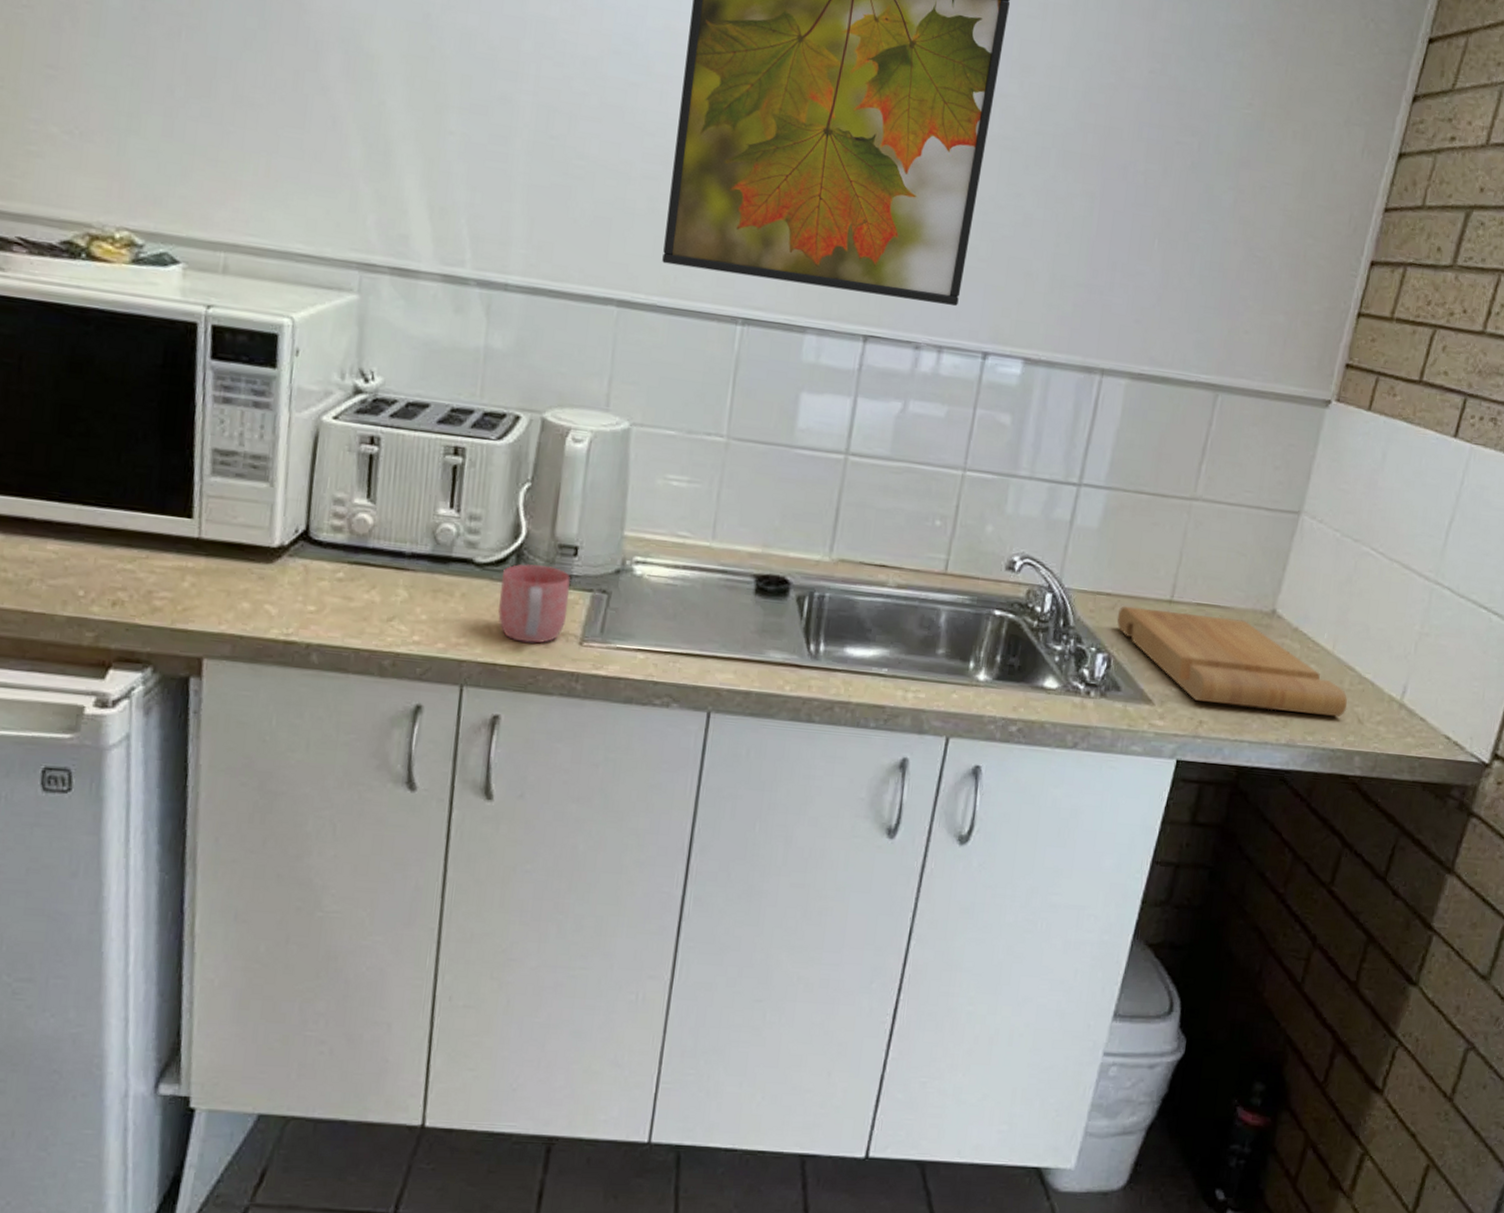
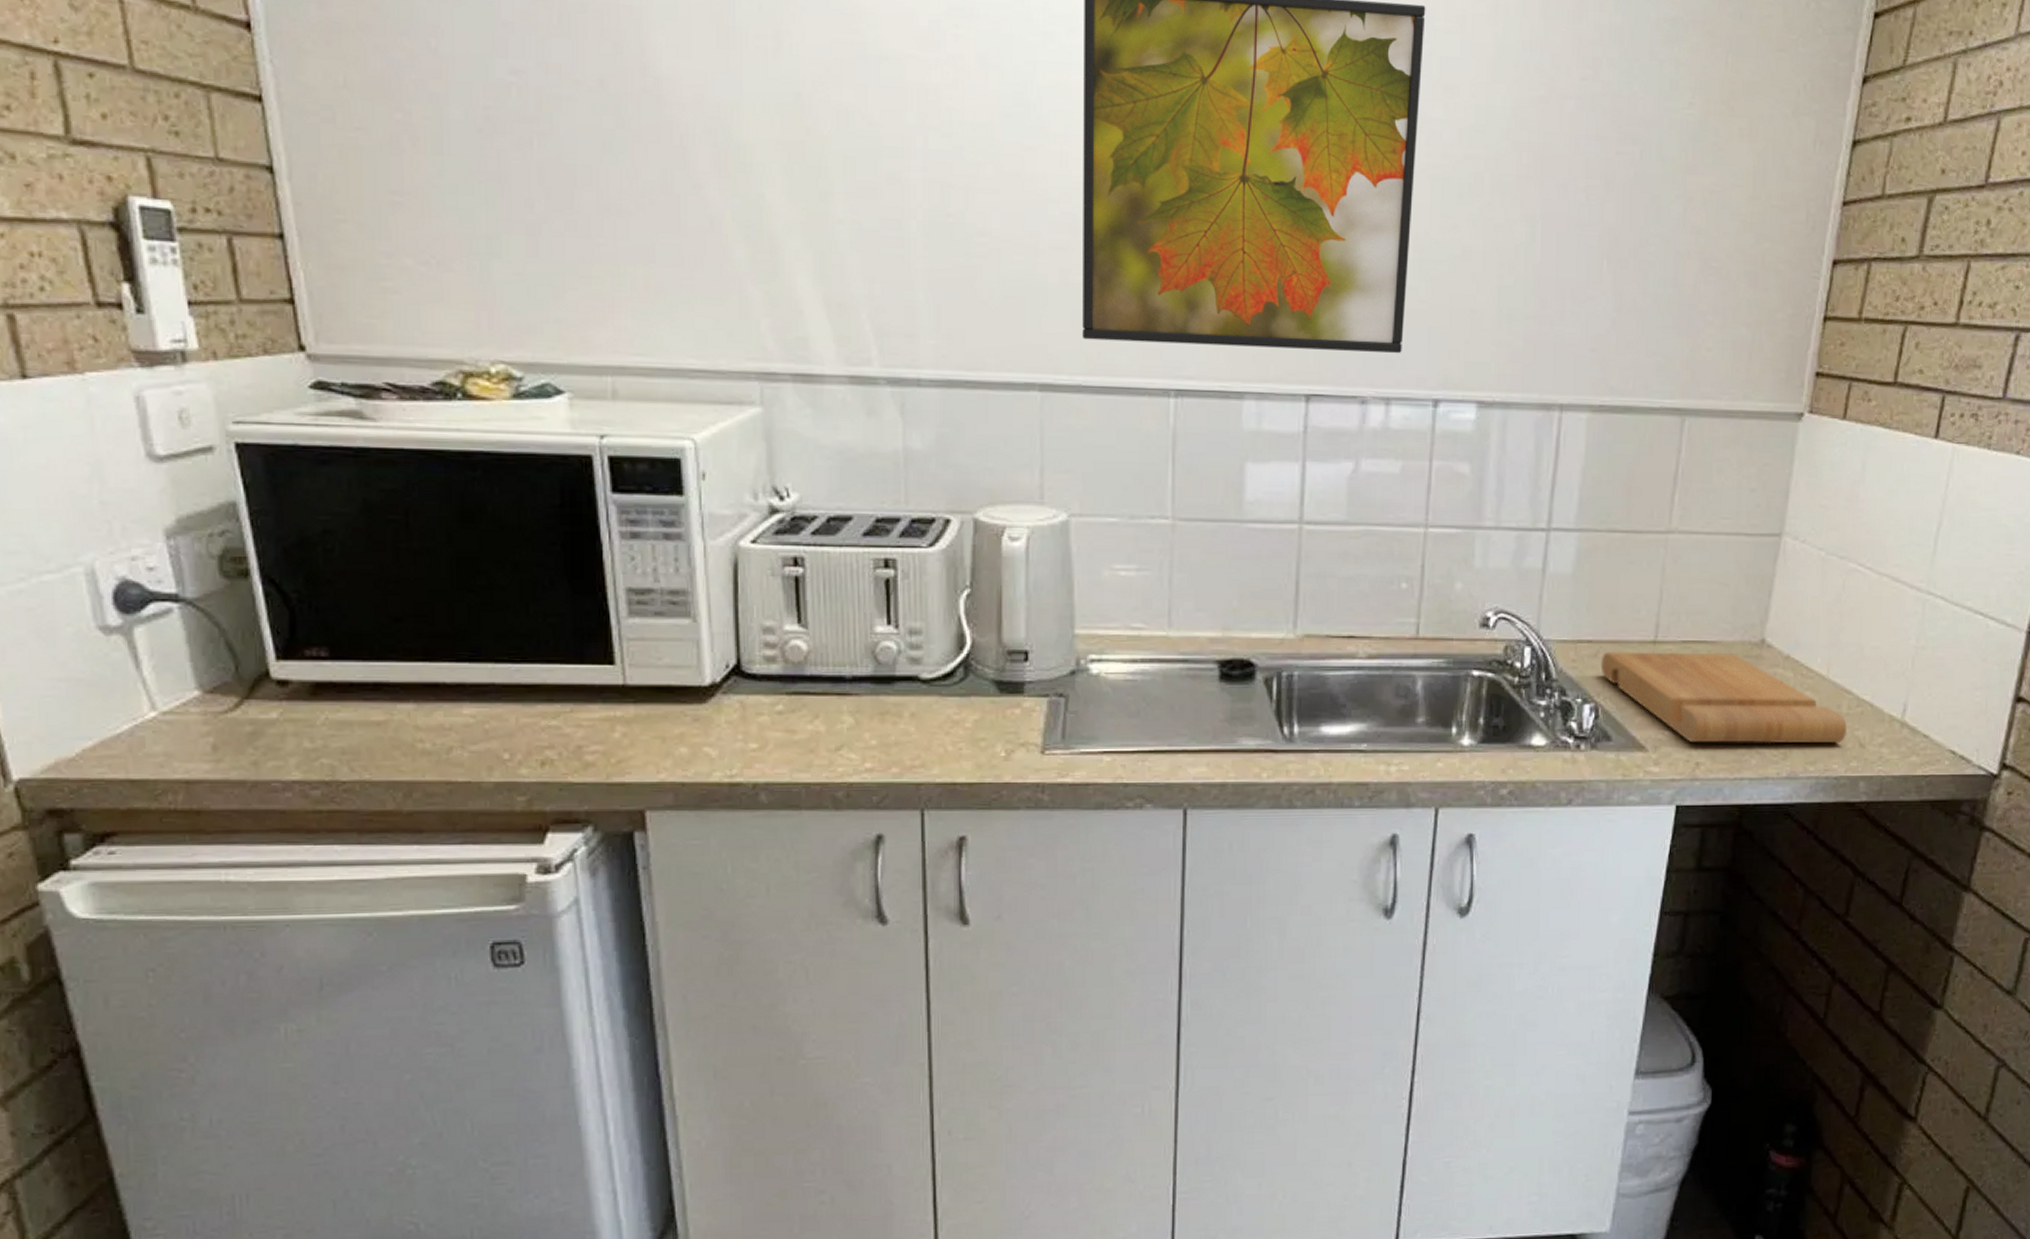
mug: present [497,563,571,644] -> none [950,674,1025,757]

